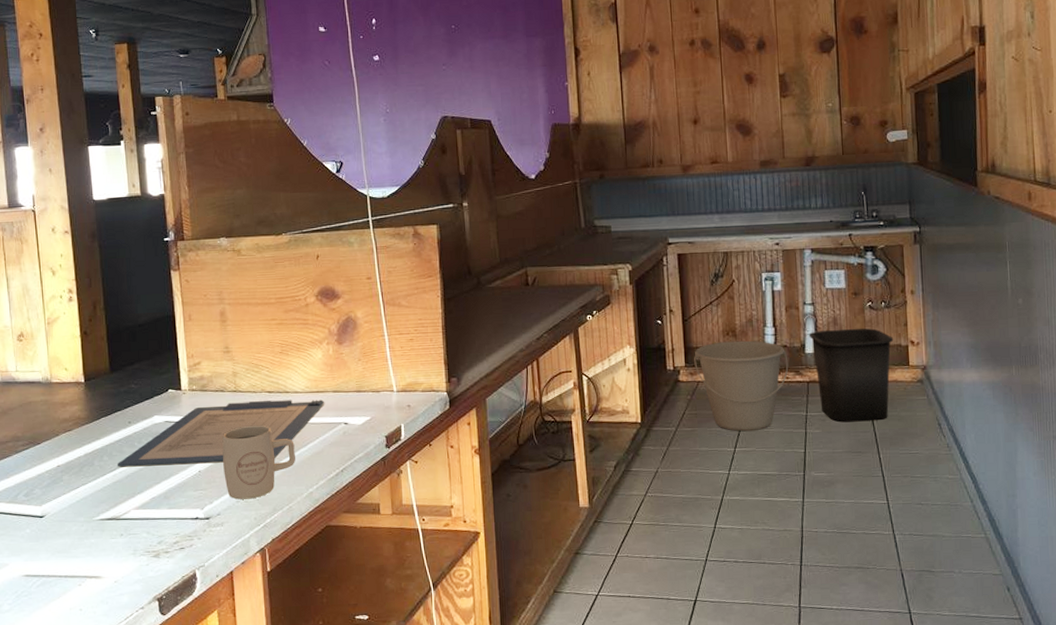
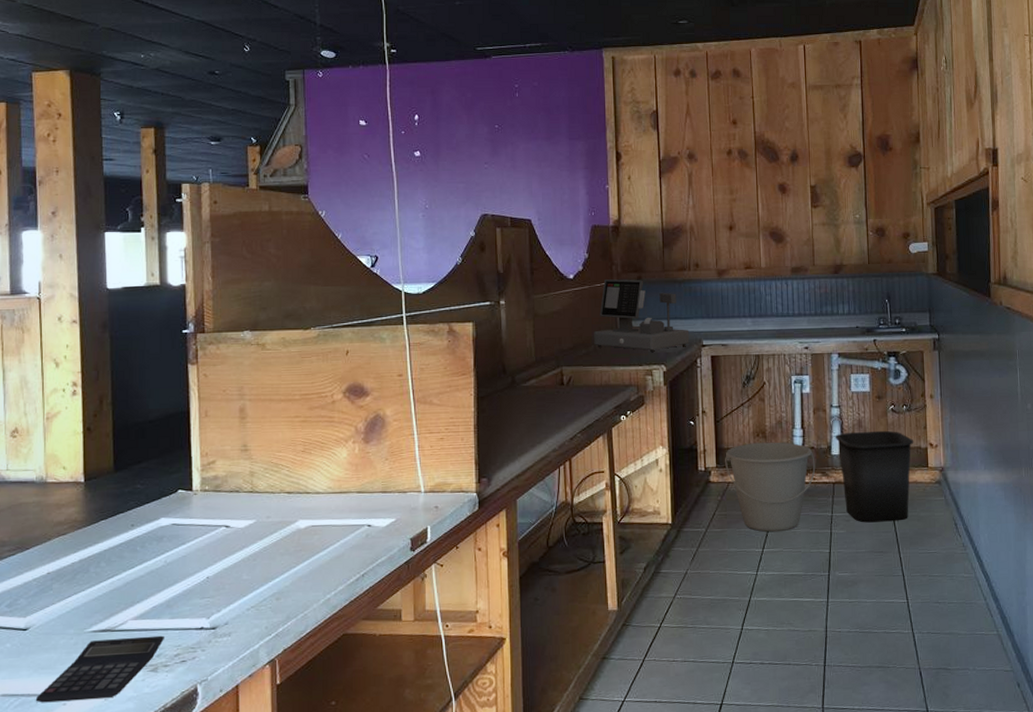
calculator: none [54,524,164,584] -> present [35,635,164,703]
clipboard: present [118,399,325,466] -> none [116,500,348,573]
mug: present [222,425,295,500] -> none [234,527,313,607]
cash register: none [557,177,655,251] -> present [594,278,689,352]

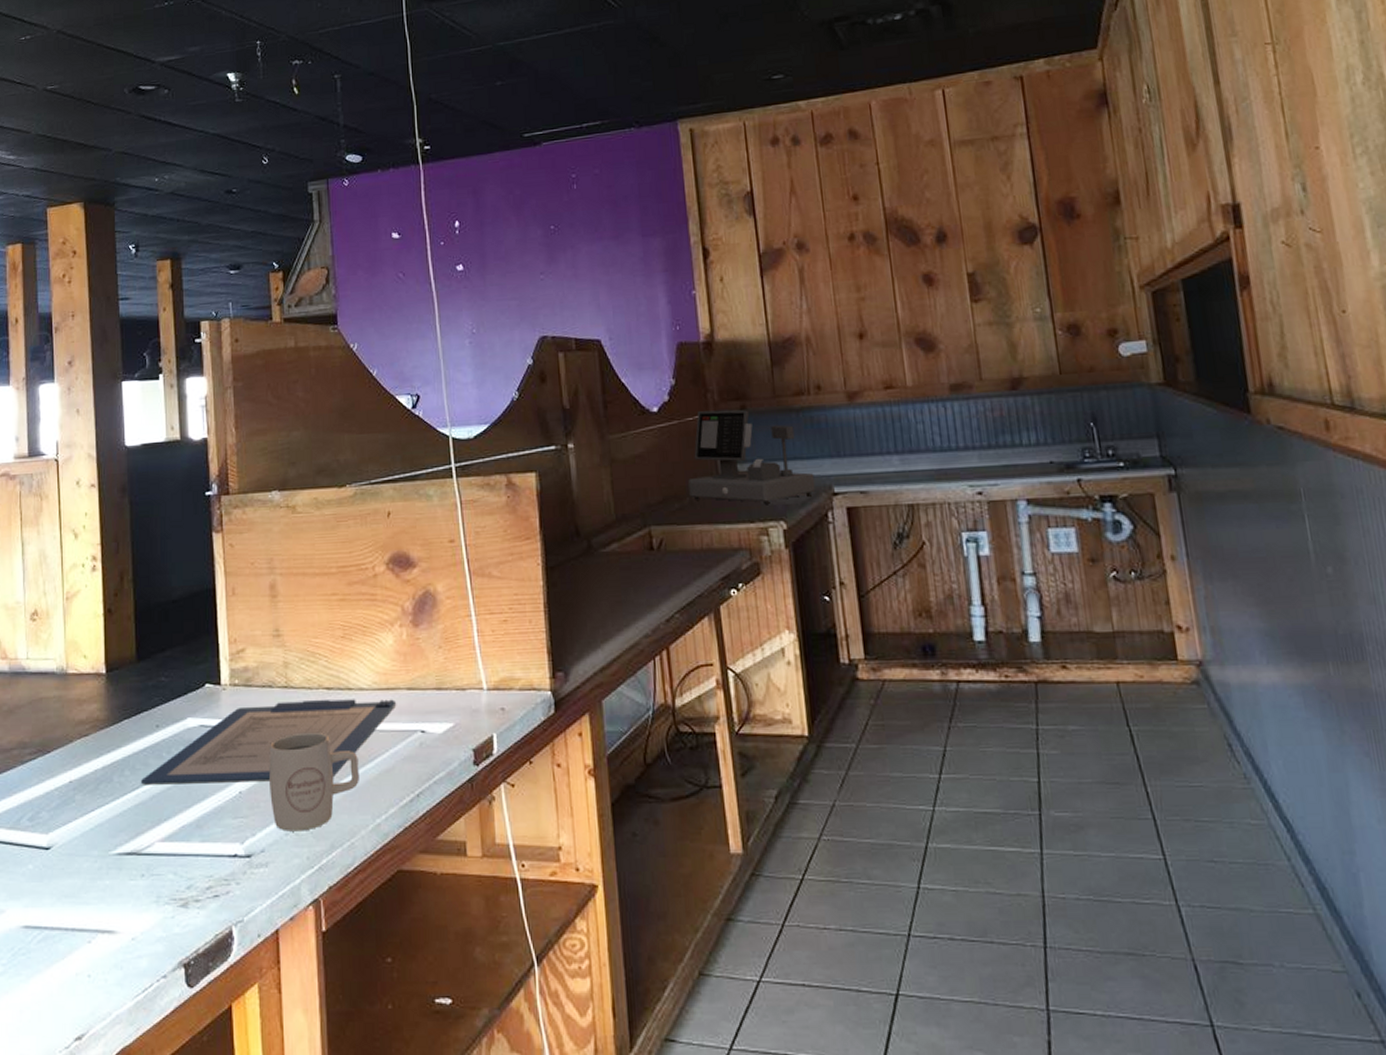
calculator: present [35,635,164,703] -> none [59,862,194,939]
clipboard: none [116,500,348,573] -> present [141,699,397,784]
mug: none [234,527,313,607] -> present [269,731,359,832]
bucket: present [724,442,816,532] -> none [875,624,1008,751]
waste bin: present [835,430,914,523] -> none [1032,607,1154,740]

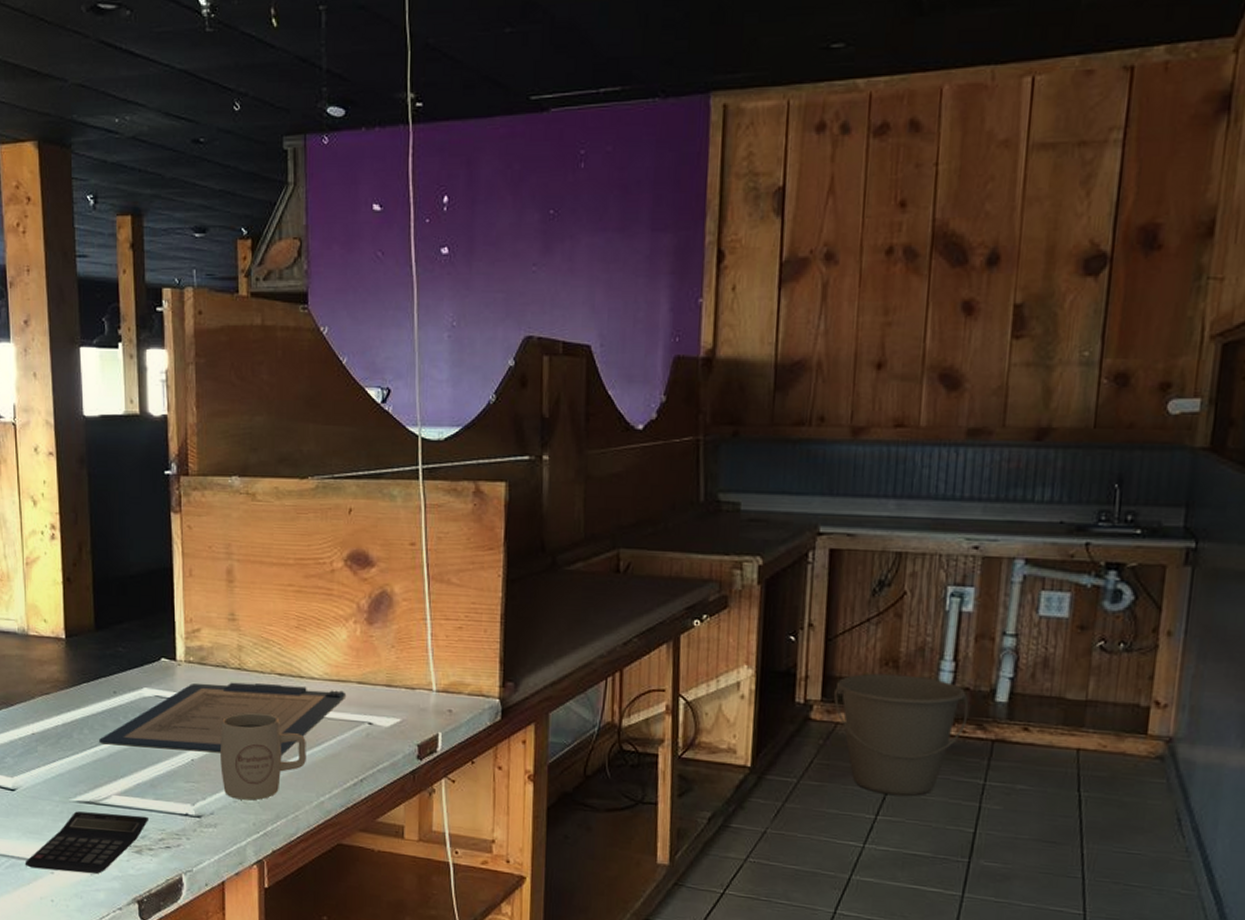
calculator: none [59,862,194,939] -> present [24,811,148,874]
cash register: present [688,409,816,504] -> none [665,432,801,537]
bucket: none [875,624,1008,751] -> present [833,673,969,796]

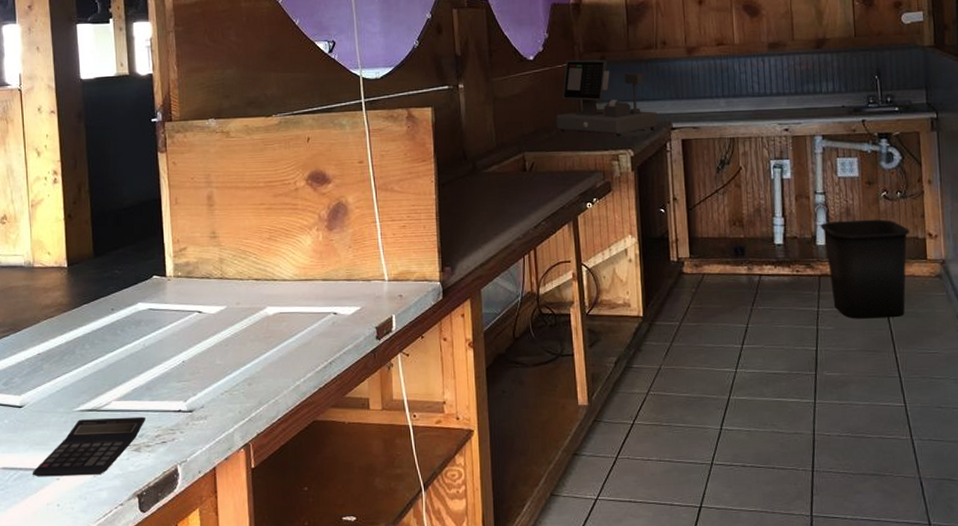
clipboard: present [99,682,347,755] -> none [99,288,314,355]
mug: present [220,712,306,801] -> none [207,313,282,392]
cash register: none [665,432,801,537] -> present [556,59,658,136]
bucket: present [833,673,969,796] -> none [698,231,799,328]
waste bin: none [1003,673,1130,804] -> present [820,219,910,319]

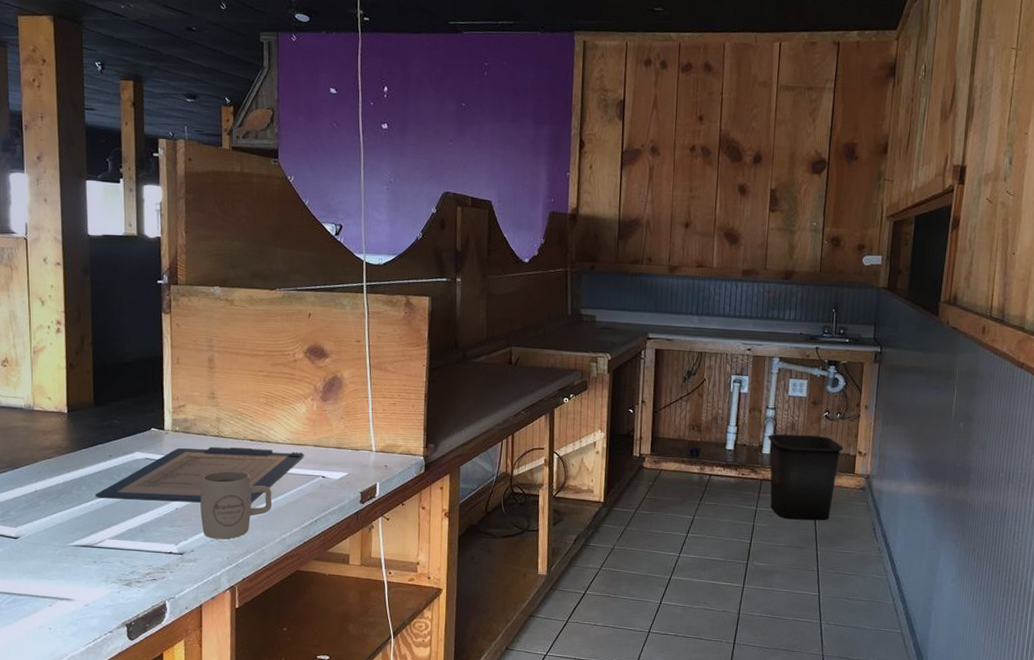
calculator: present [32,416,145,477] -> none [25,554,137,604]
clipboard: none [99,288,314,355] -> present [96,446,305,503]
mug: none [207,313,282,392] -> present [200,470,272,539]
cash register: present [556,59,658,136] -> none [544,265,636,340]

